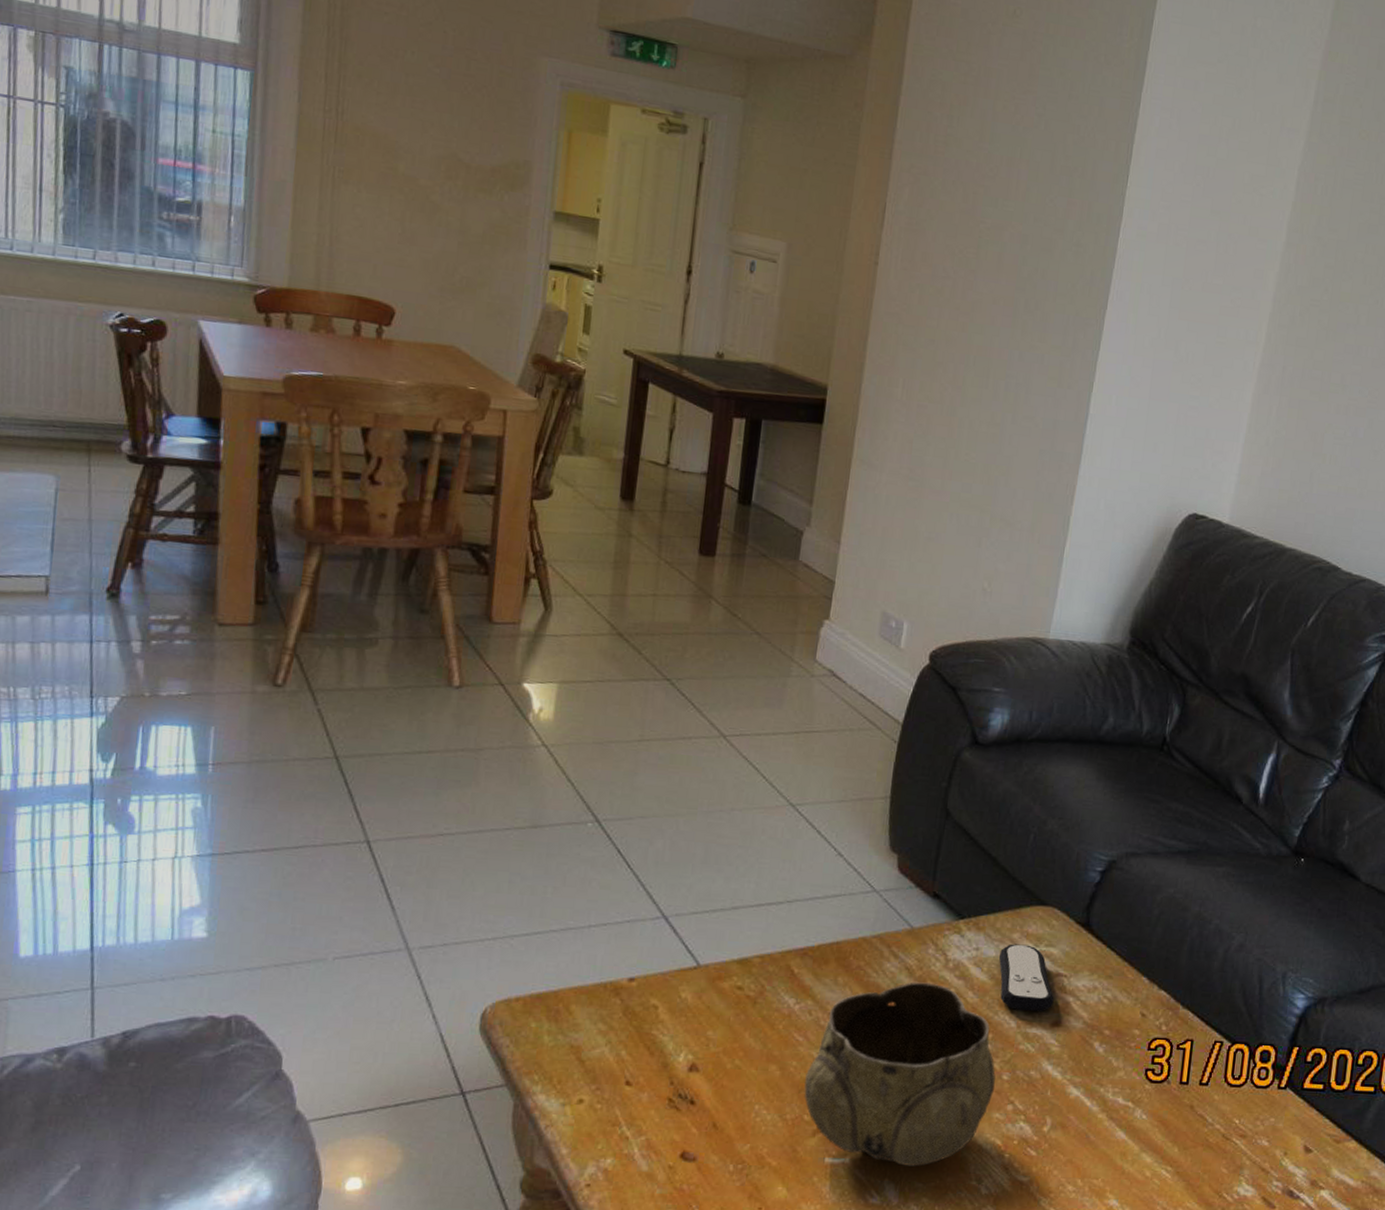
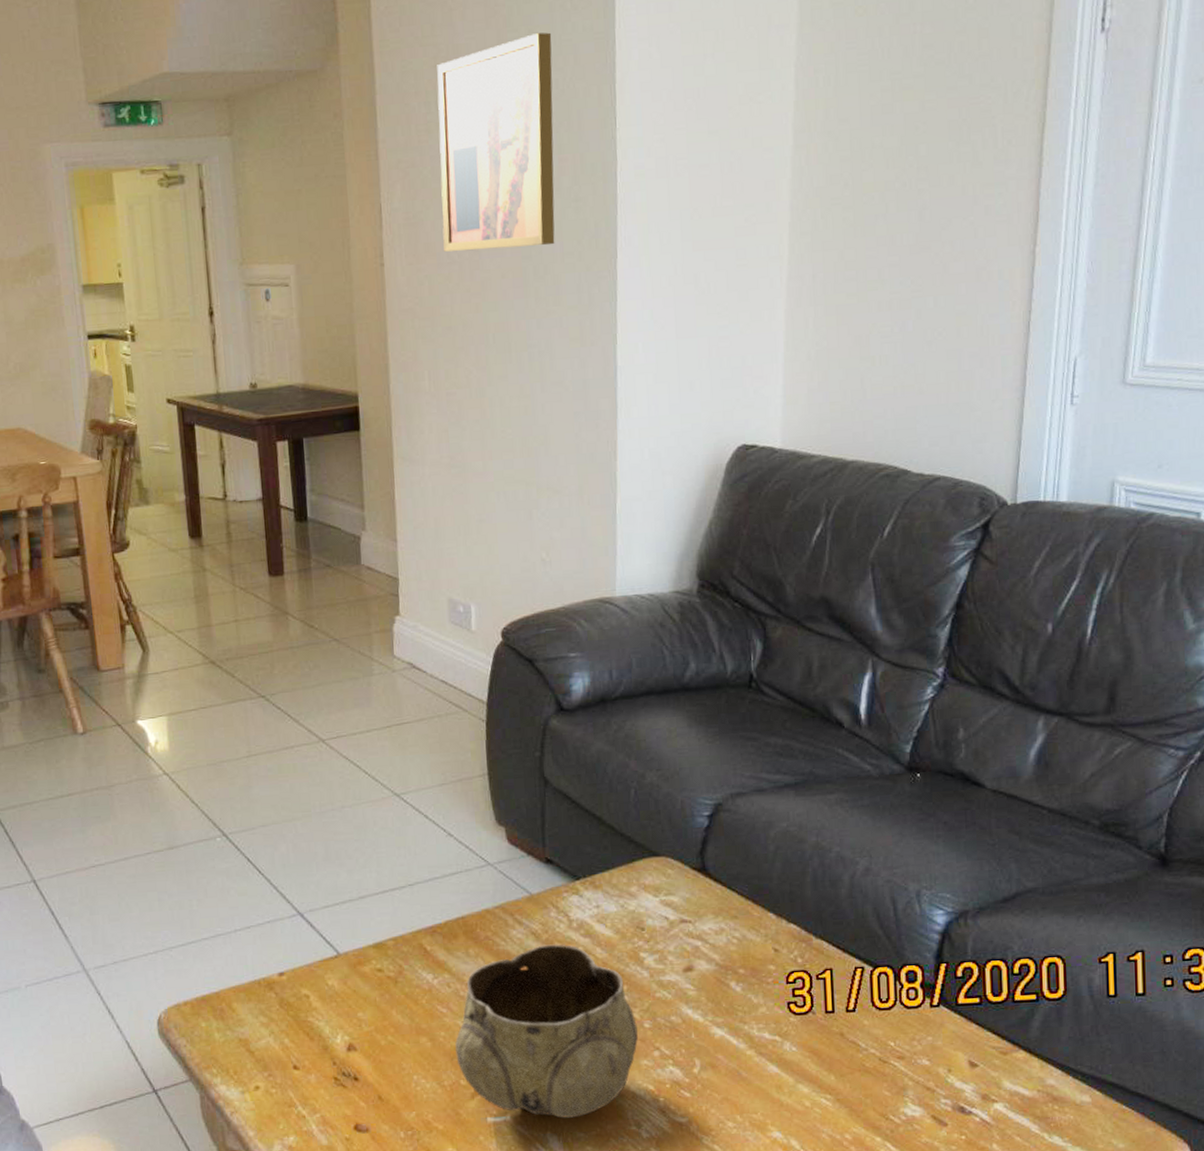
wall art: none [941,76,1082,283] -> present [437,32,555,252]
remote control: present [998,944,1054,1012] -> none [620,896,683,960]

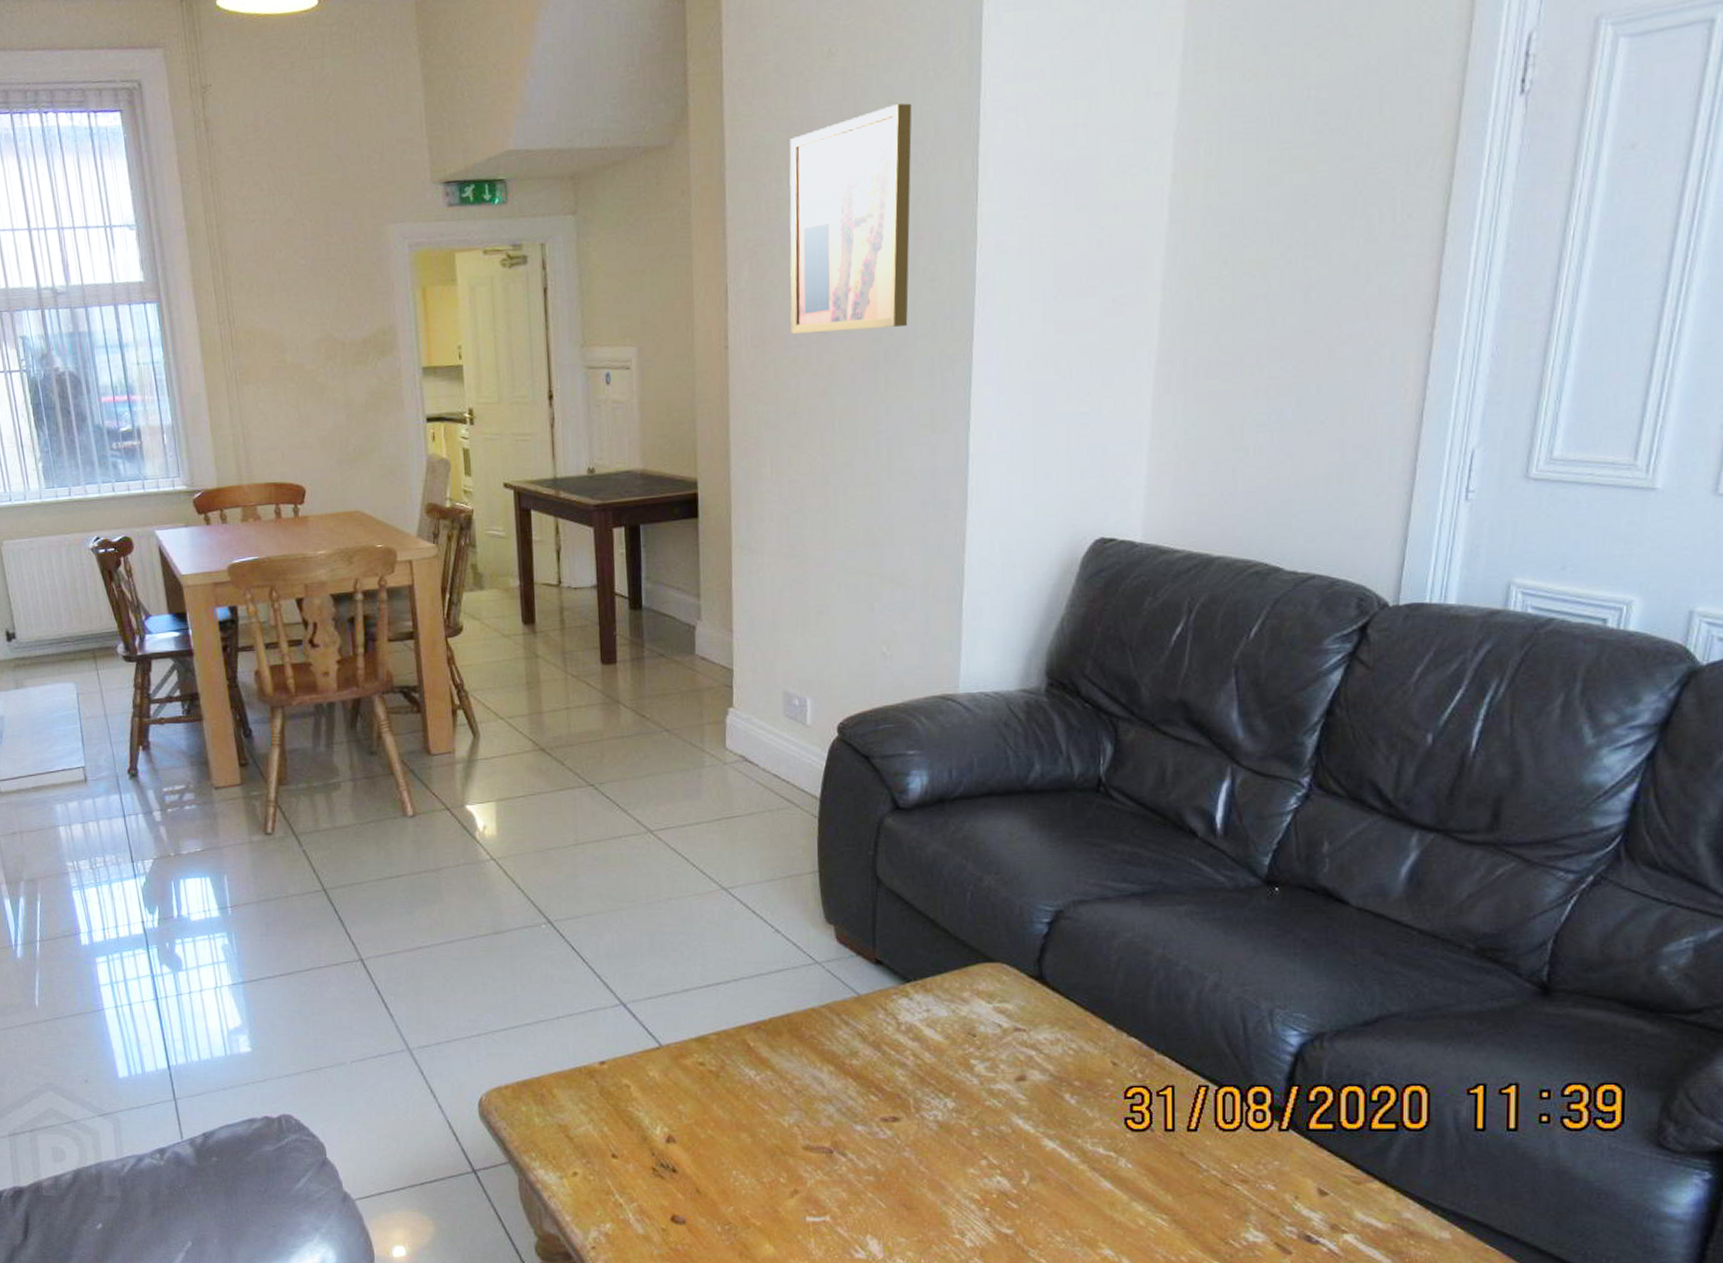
decorative bowl: present [455,944,638,1118] -> none [776,1046,965,1222]

